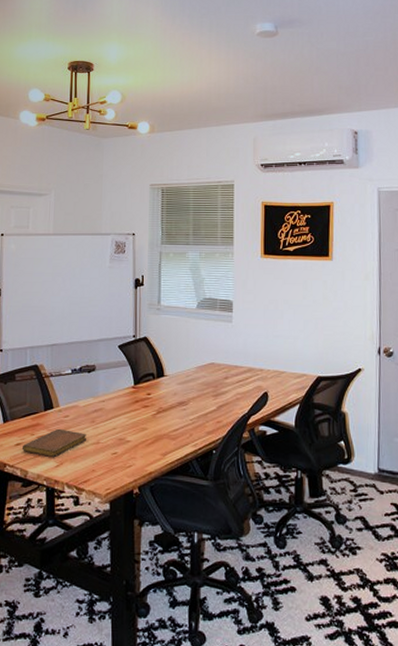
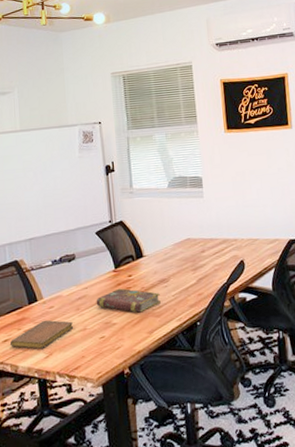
book: none [112,405,178,433] -> present [96,288,161,313]

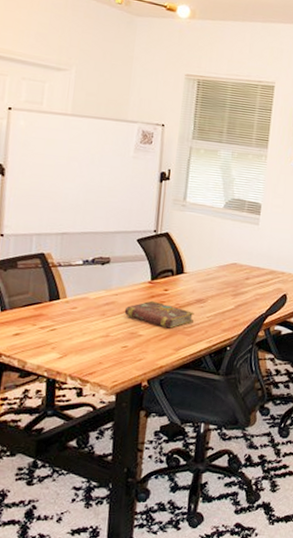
notebook: present [10,320,74,350] -> none [22,320,96,350]

